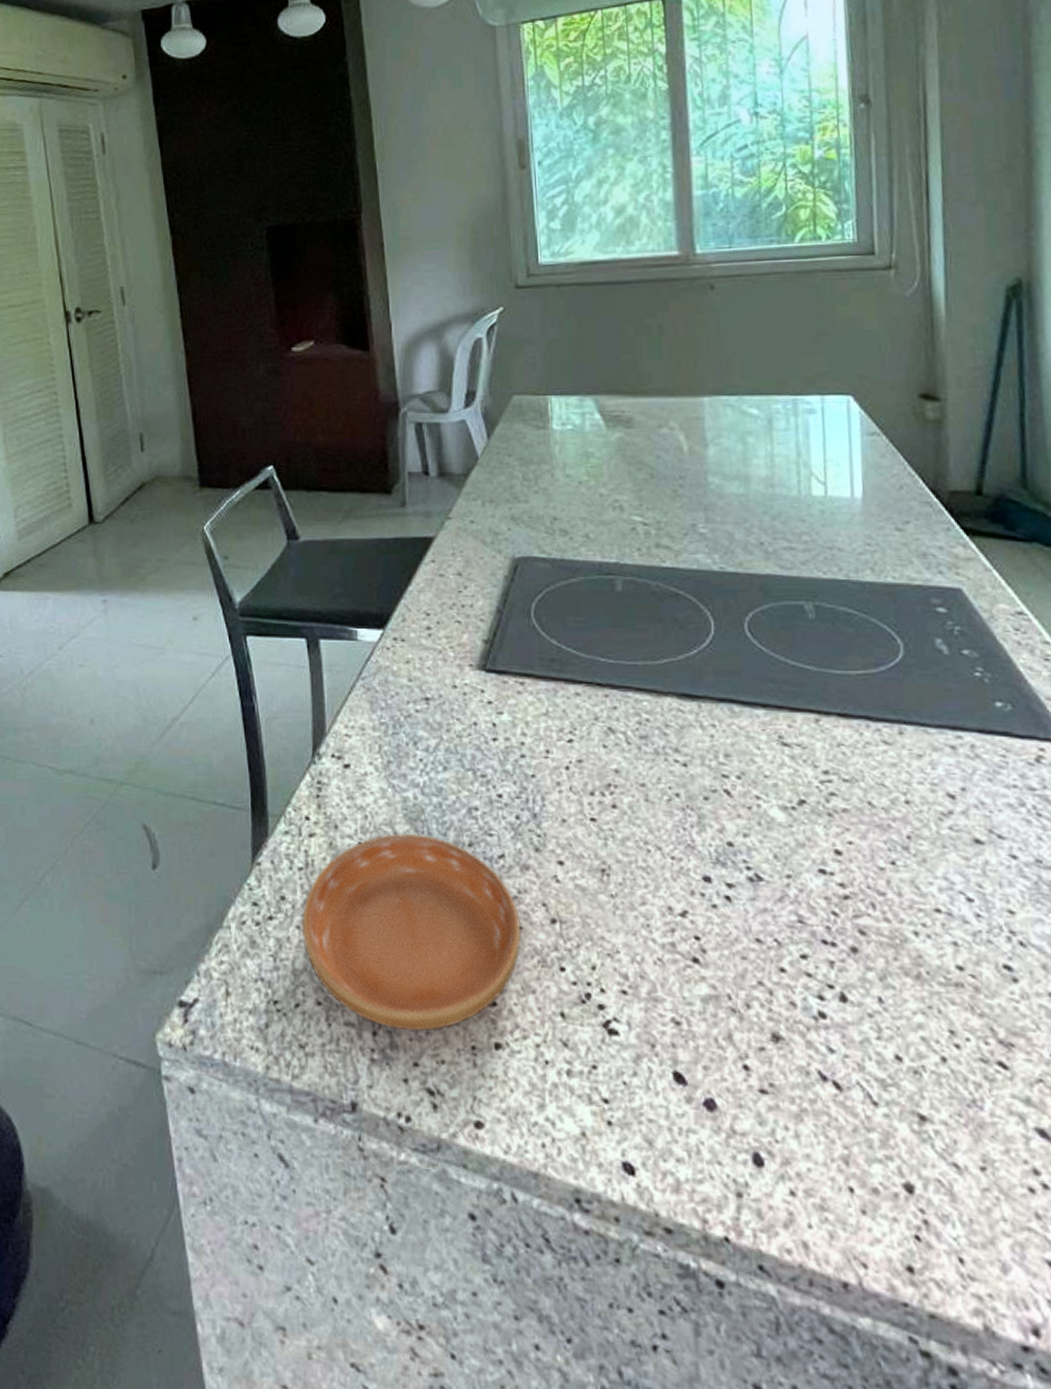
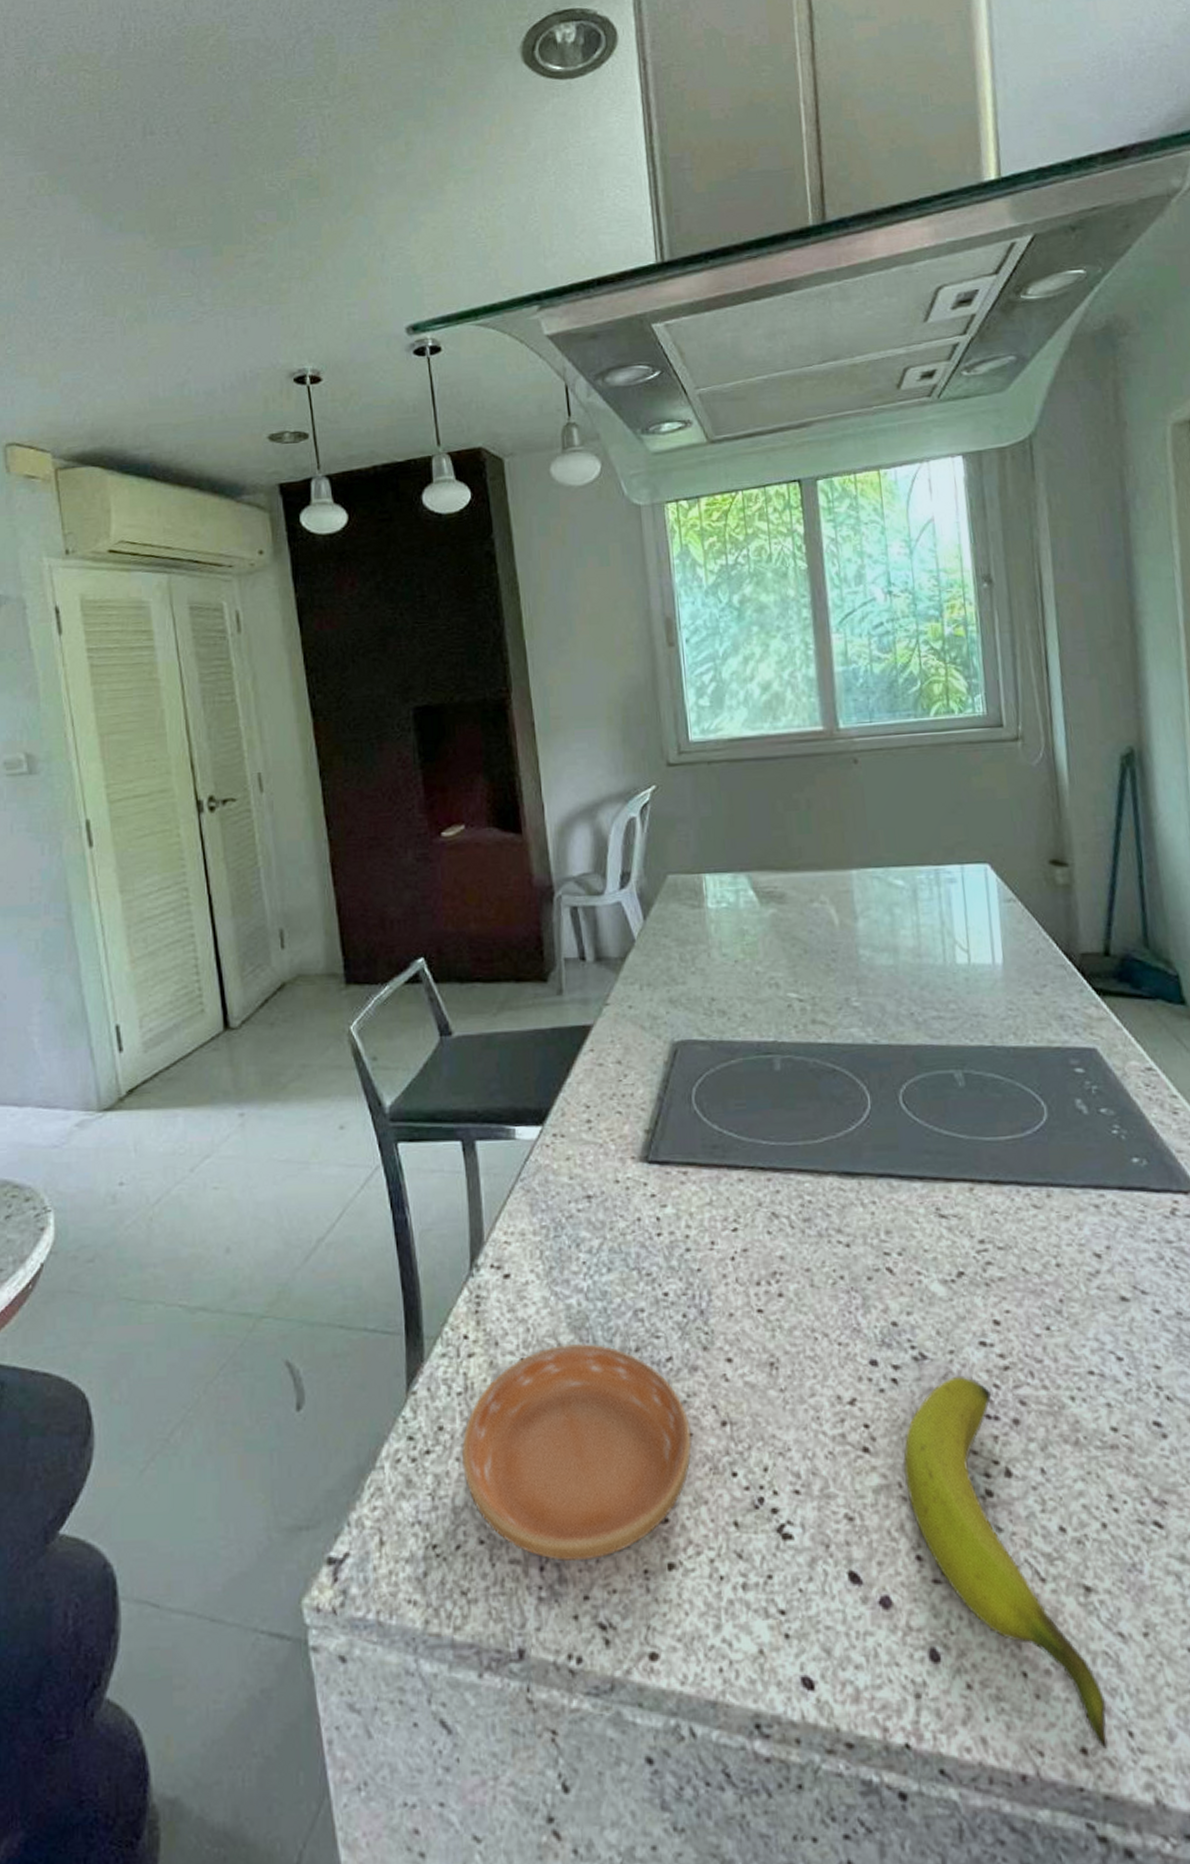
banana: none [733,901,936,1271] -> present [903,1377,1108,1749]

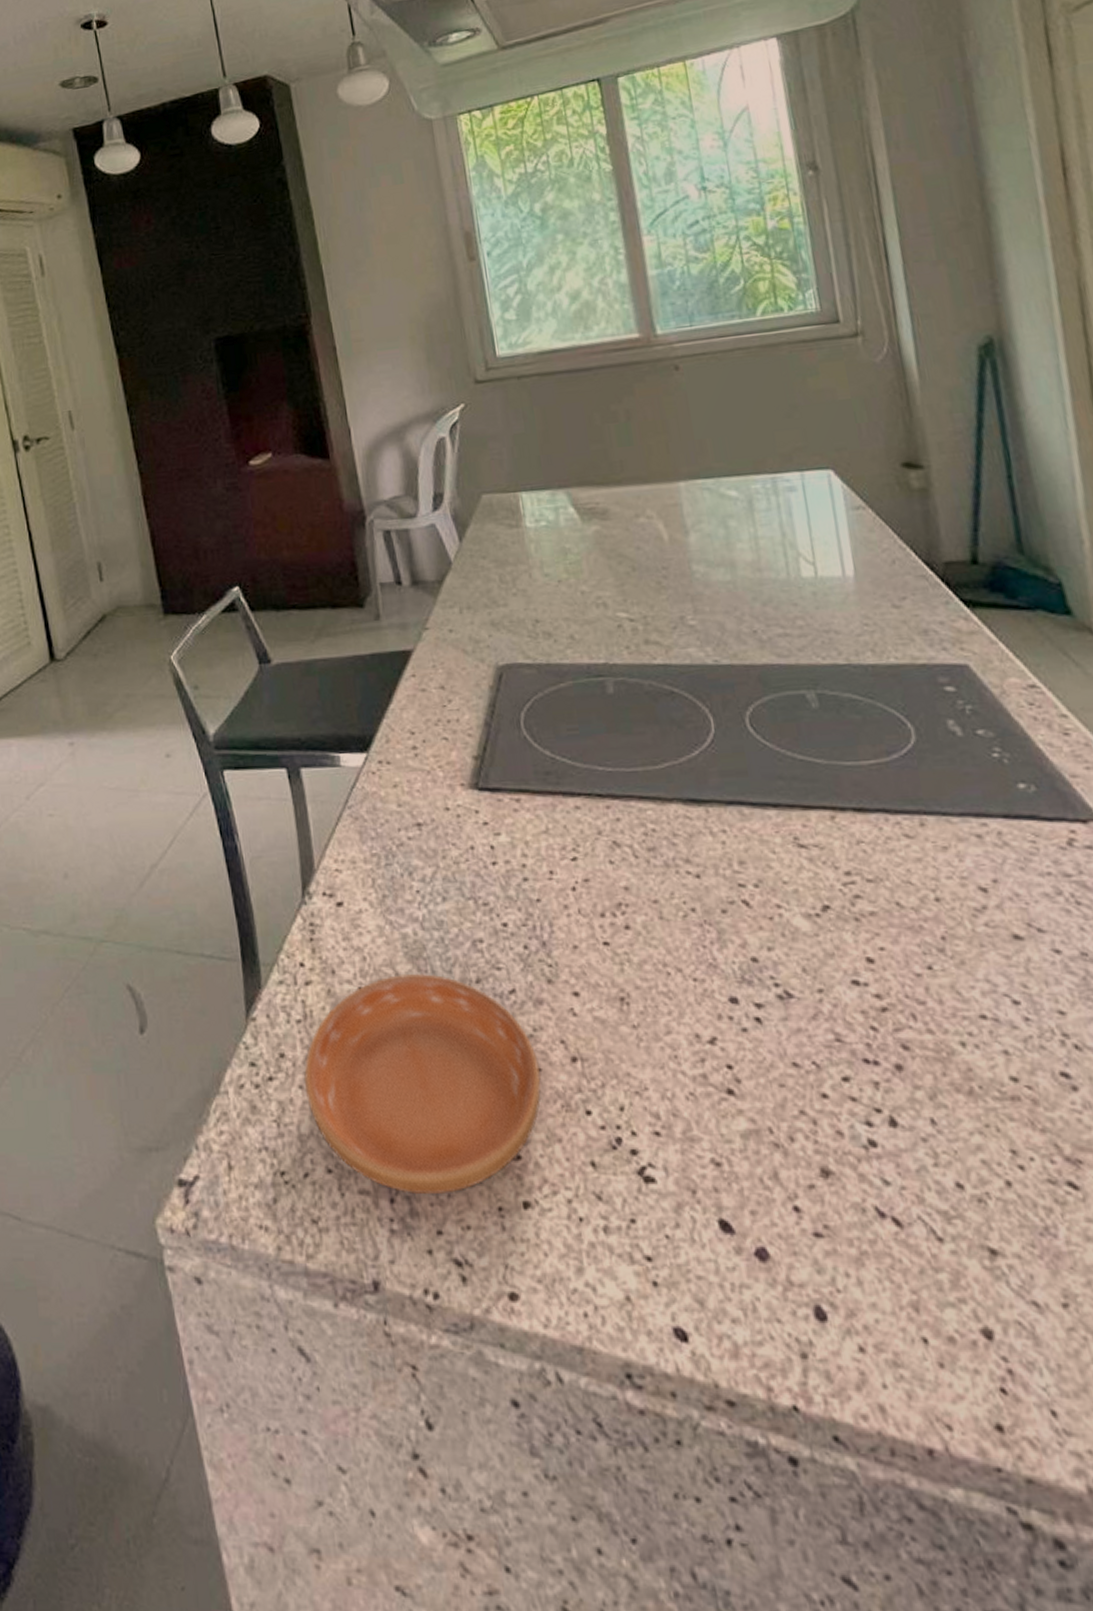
banana: present [903,1377,1108,1749] -> none [773,1017,1028,1427]

